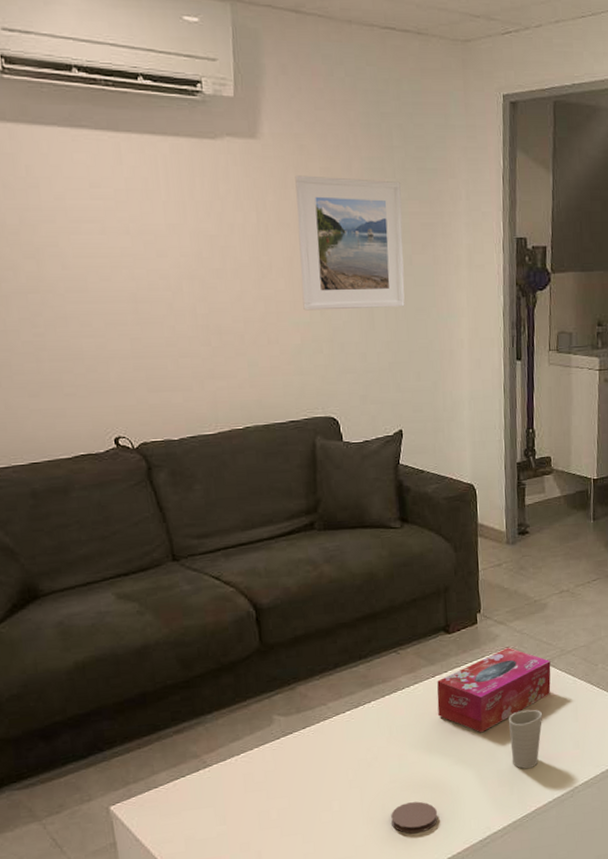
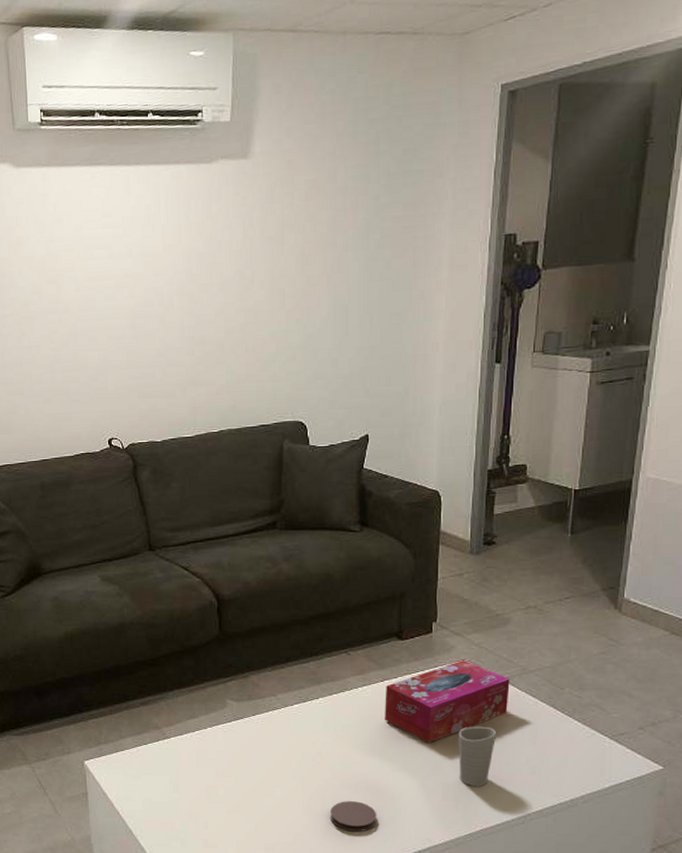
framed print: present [295,175,405,311] -> none [280,186,384,320]

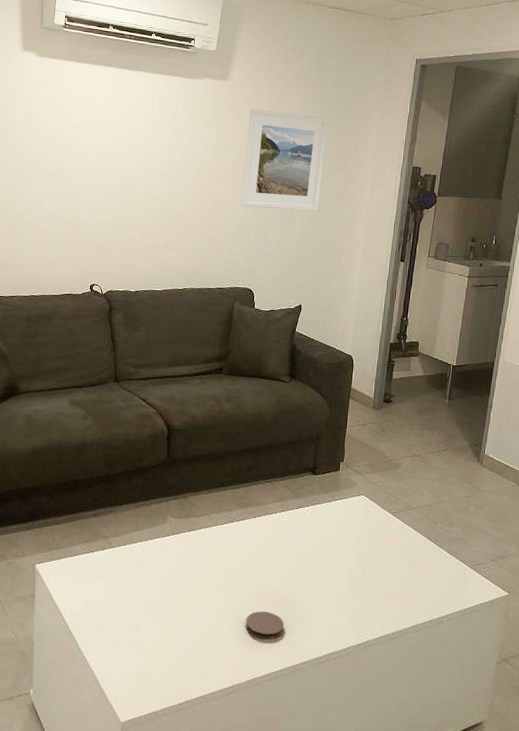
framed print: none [280,186,384,320] -> present [241,108,327,211]
tissue box: present [385,659,510,743] -> none [297,494,397,564]
cup: present [458,726,497,786] -> none [353,551,385,603]

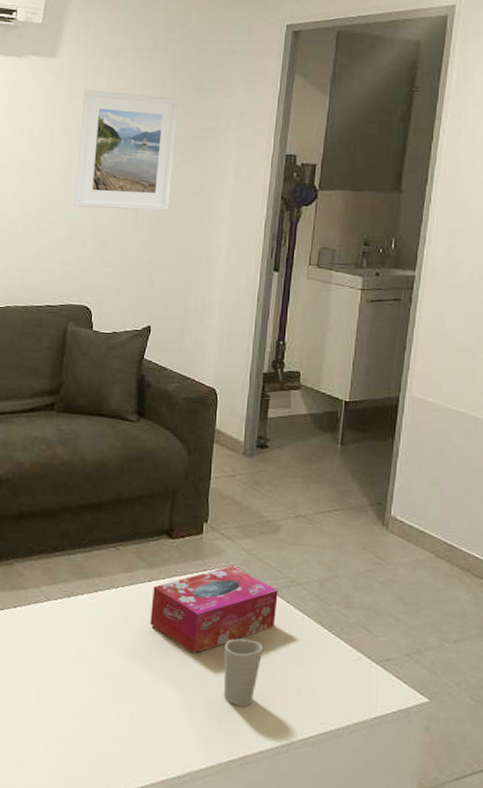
coaster: present [245,611,285,640] -> none [87,712,137,750]
tissue box: none [297,494,397,564] -> present [150,565,278,654]
cup: none [353,551,385,603] -> present [223,638,264,706]

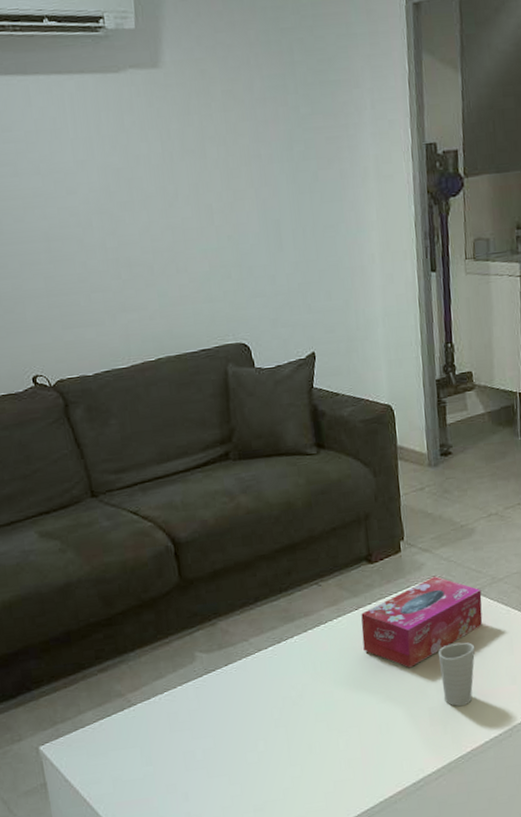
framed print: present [74,89,178,211] -> none [197,97,313,237]

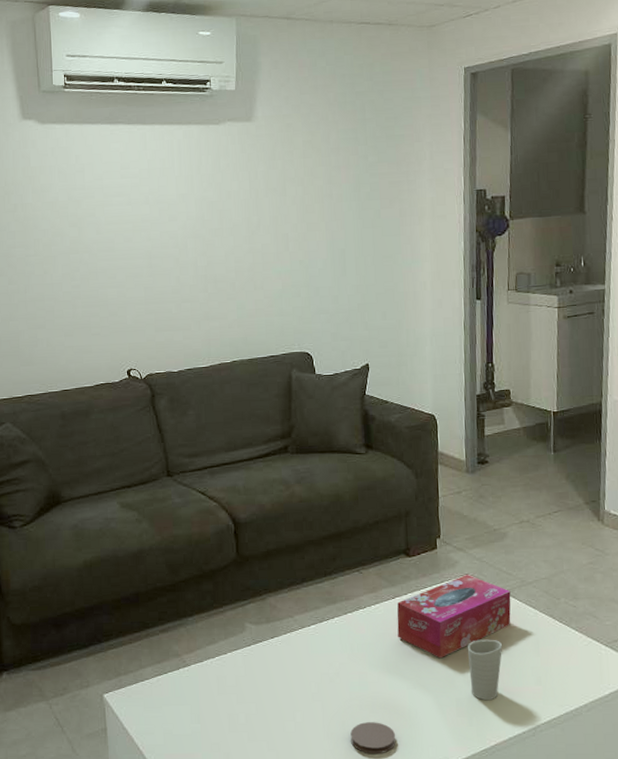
coaster: none [318,741,368,776] -> present [350,722,396,755]

